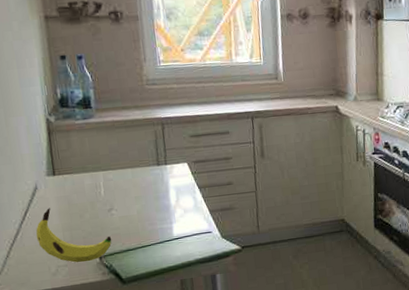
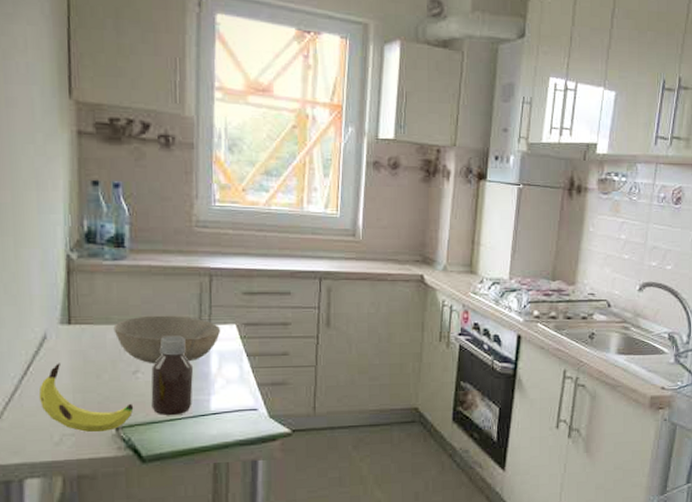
bowl: none [89,160,176,202] -> present [113,315,221,364]
bottle: none [122,177,159,244] -> present [151,335,193,416]

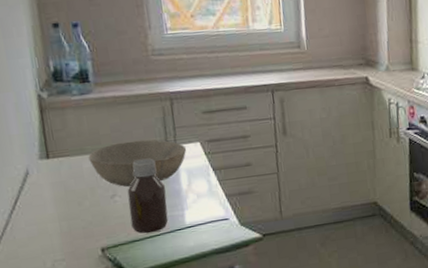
banana: present [38,363,134,433] -> none [28,195,116,256]

